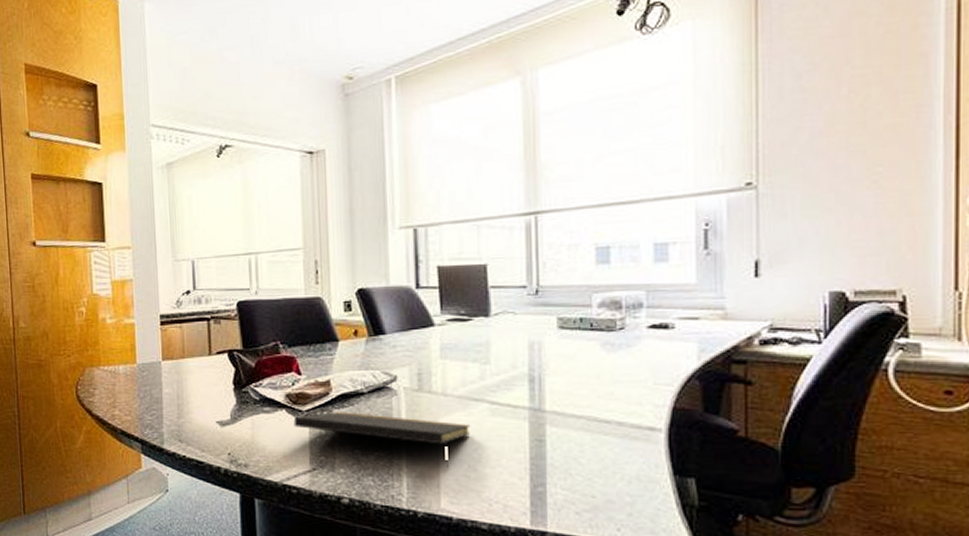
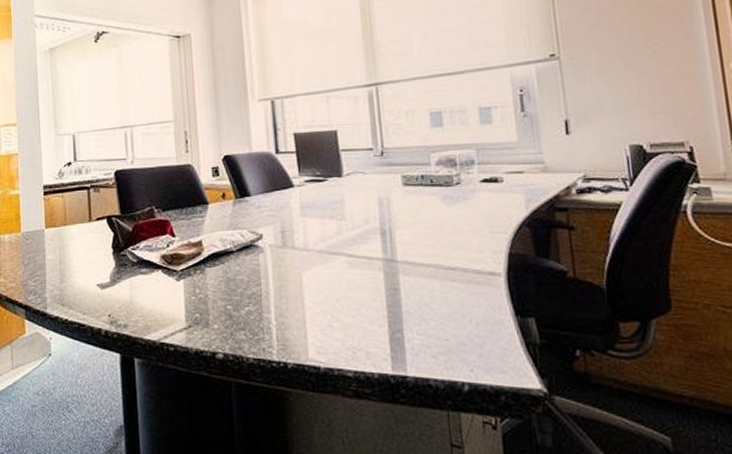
notepad: present [293,412,471,468] -> none [169,270,332,319]

